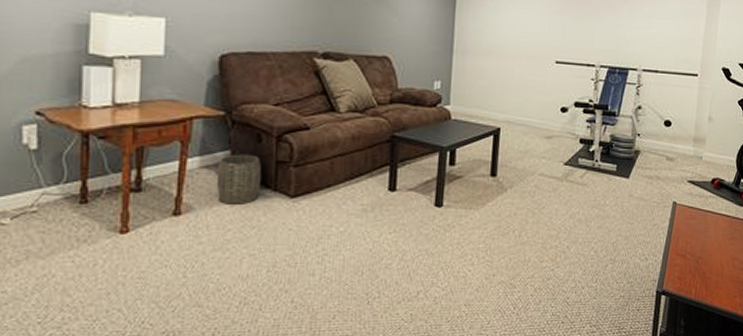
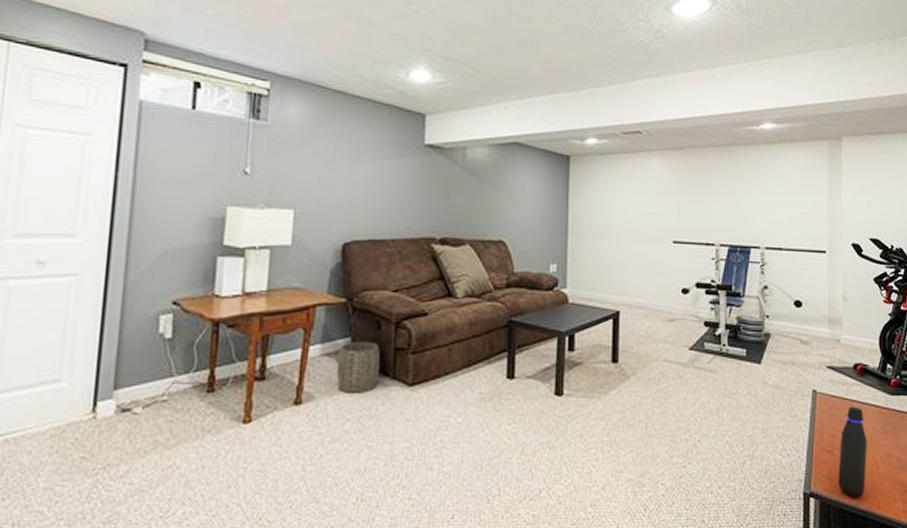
water bottle: none [687,216,717,295] -> present [838,406,867,498]

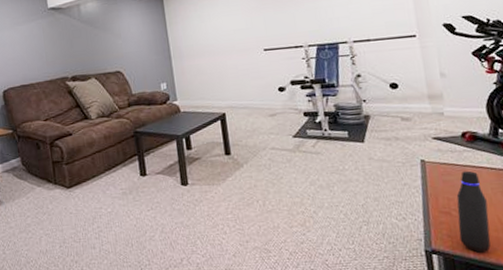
woven basket: present [336,341,381,393] -> none [13,159,45,198]

